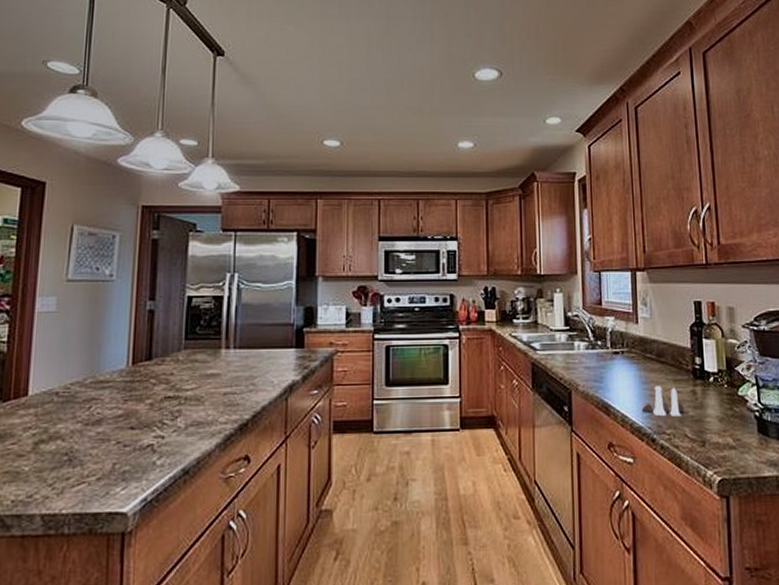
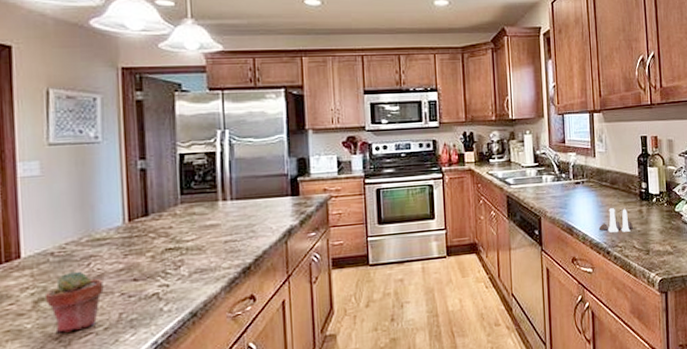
potted succulent: none [44,413,101,480] -> present [44,271,104,333]

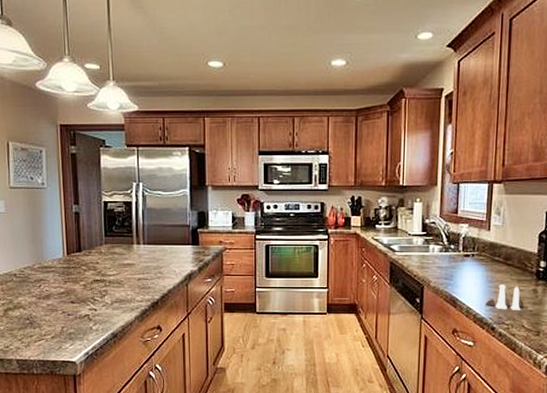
potted succulent: present [44,271,104,333] -> none [11,290,51,336]

